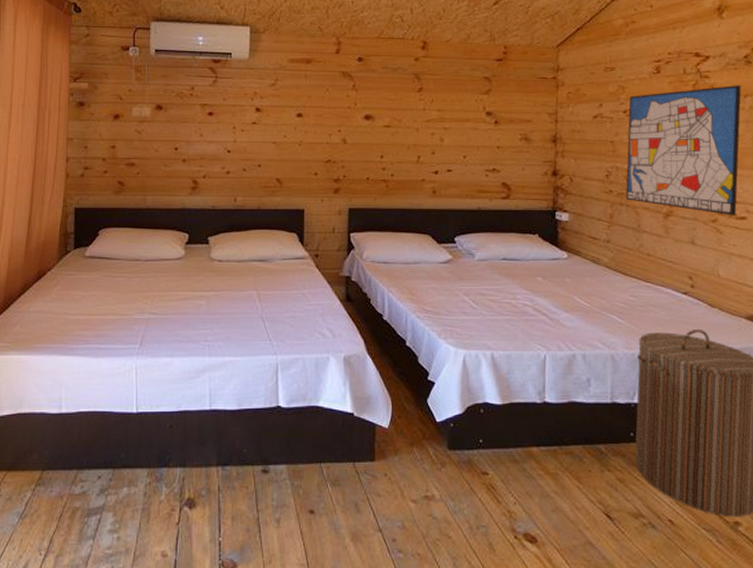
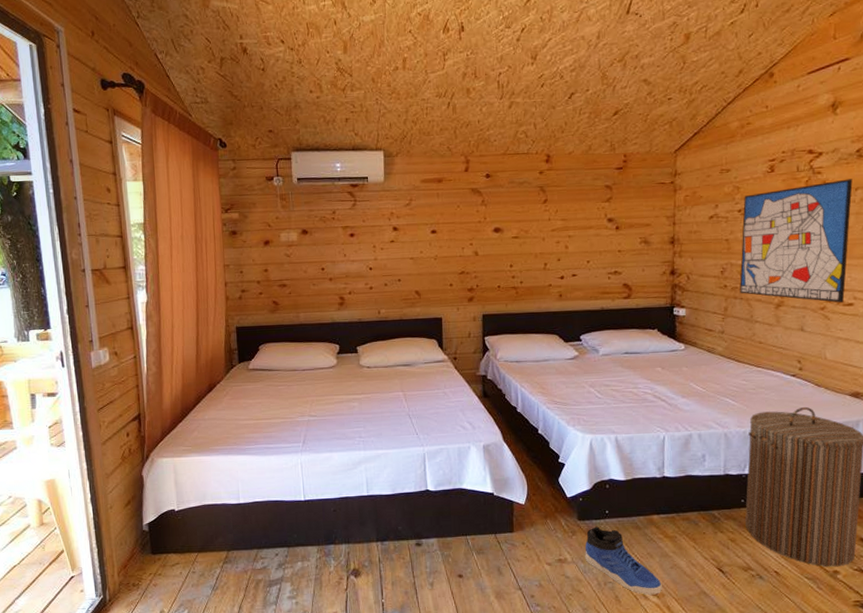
sneaker: none [455,458,542,543] -> present [585,526,662,595]

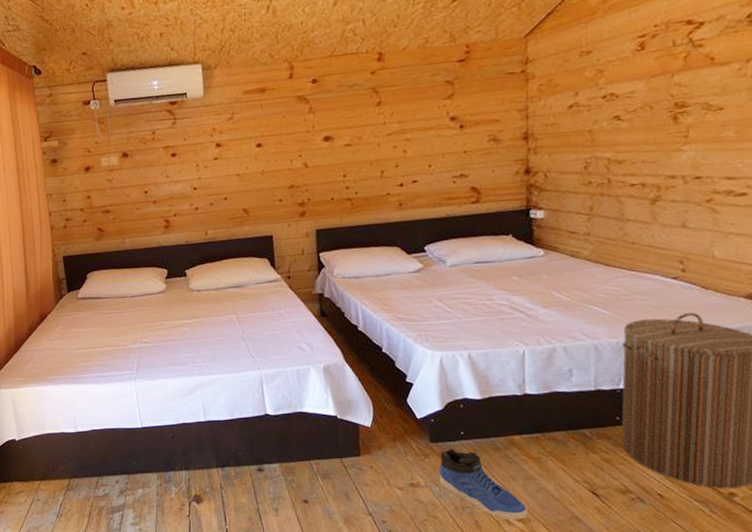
wall art: present [740,179,853,303] -> none [607,49,743,194]

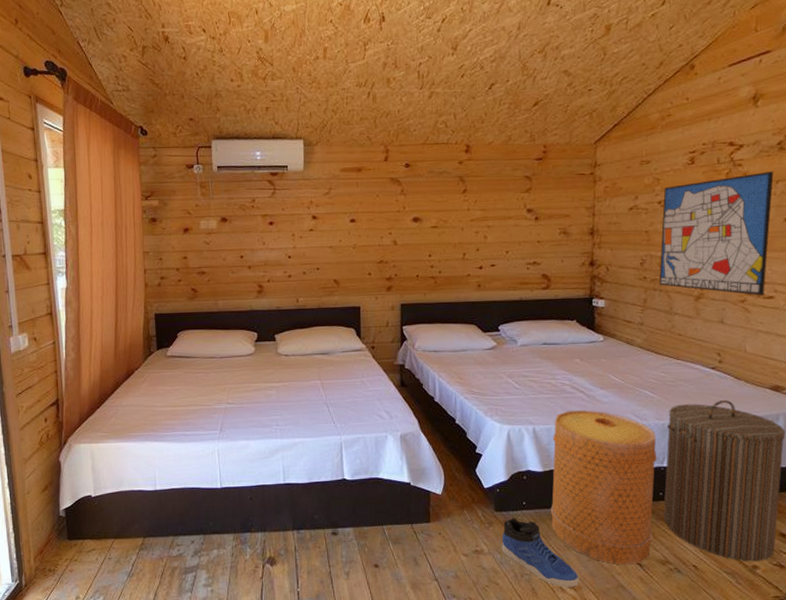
basket: none [491,331,612,496] -> present [551,410,657,565]
wall art: none [607,49,743,194] -> present [659,171,774,296]

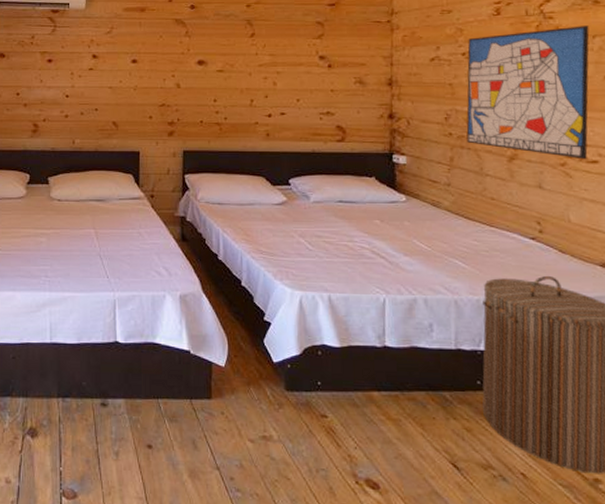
sneaker: present [501,518,579,587] -> none [293,400,385,490]
basket: present [551,410,657,565] -> none [350,278,473,467]

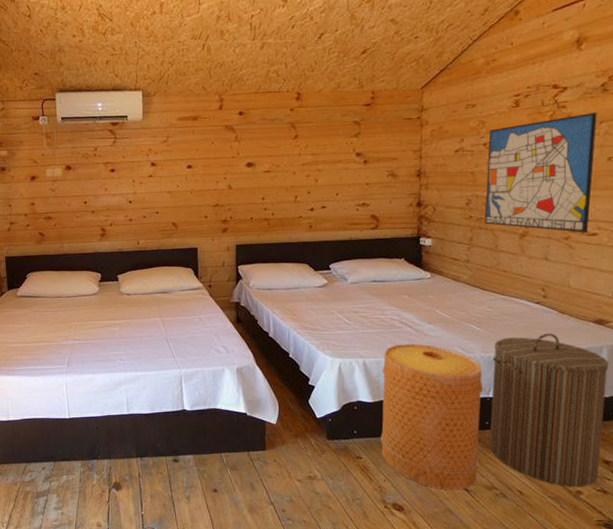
basket: none [350,278,473,467] -> present [381,344,483,491]

